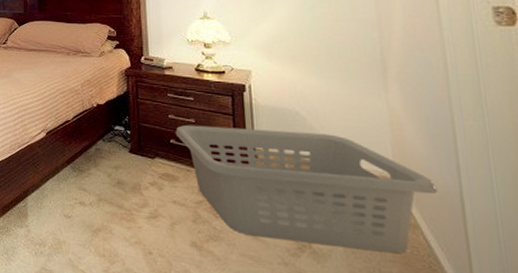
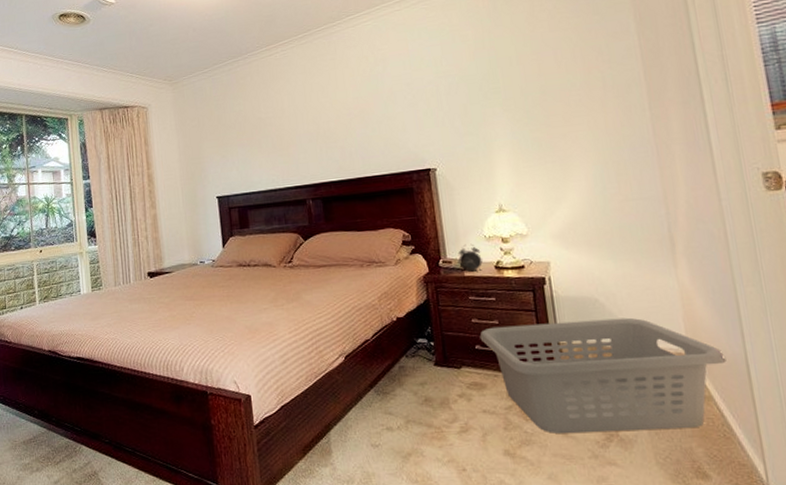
alarm clock: none [160,45,183,71] -> present [458,243,483,272]

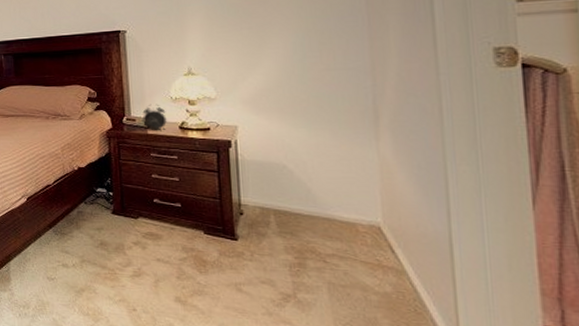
laundry basket: present [480,317,726,433] -> none [159,183,426,299]

